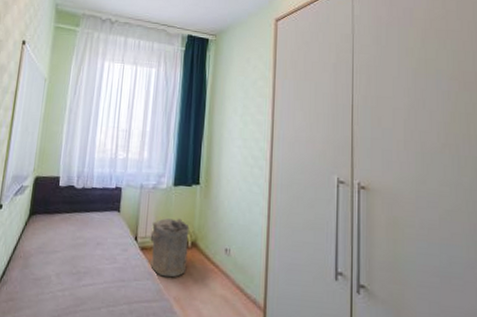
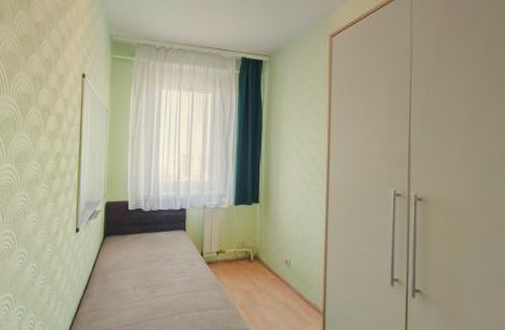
laundry hamper: present [149,218,190,278] -> none [214,234,251,288]

